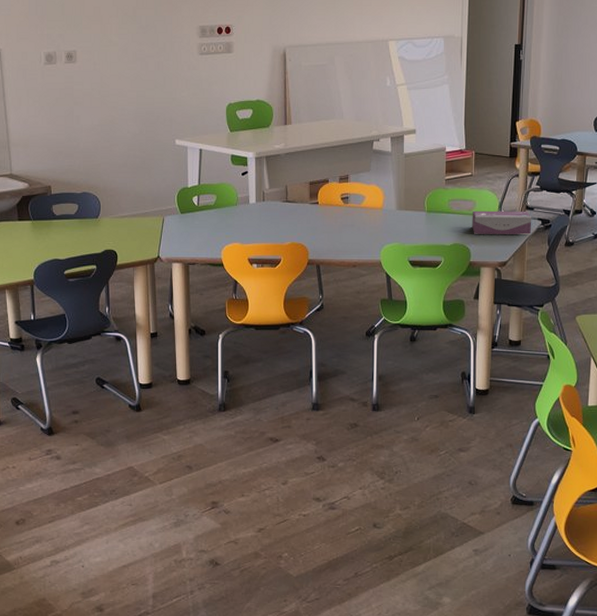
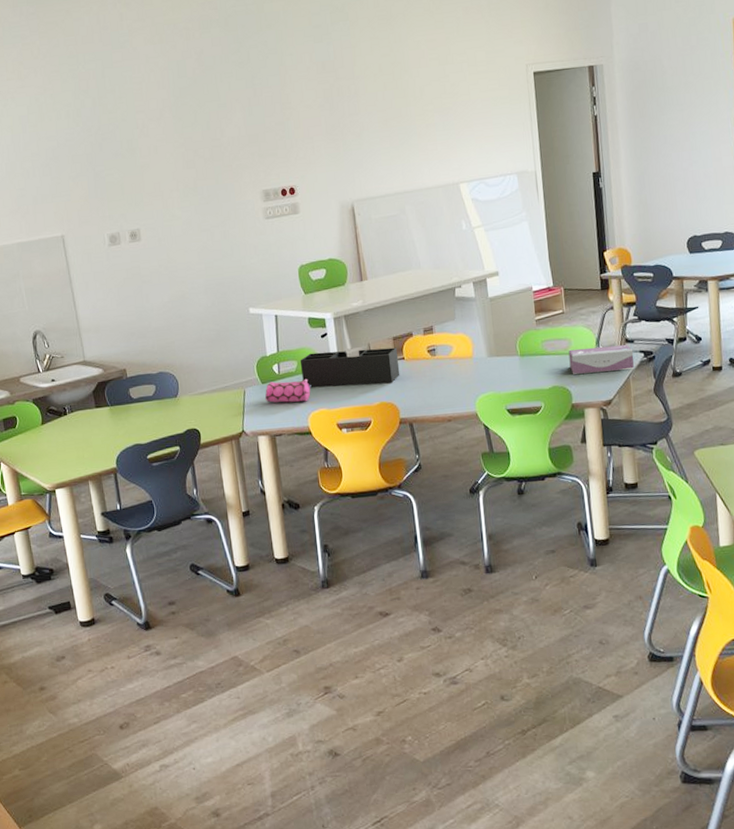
pencil case: none [182,212,228,235] -> present [264,379,312,403]
desk organizer: none [219,189,313,225] -> present [300,347,400,387]

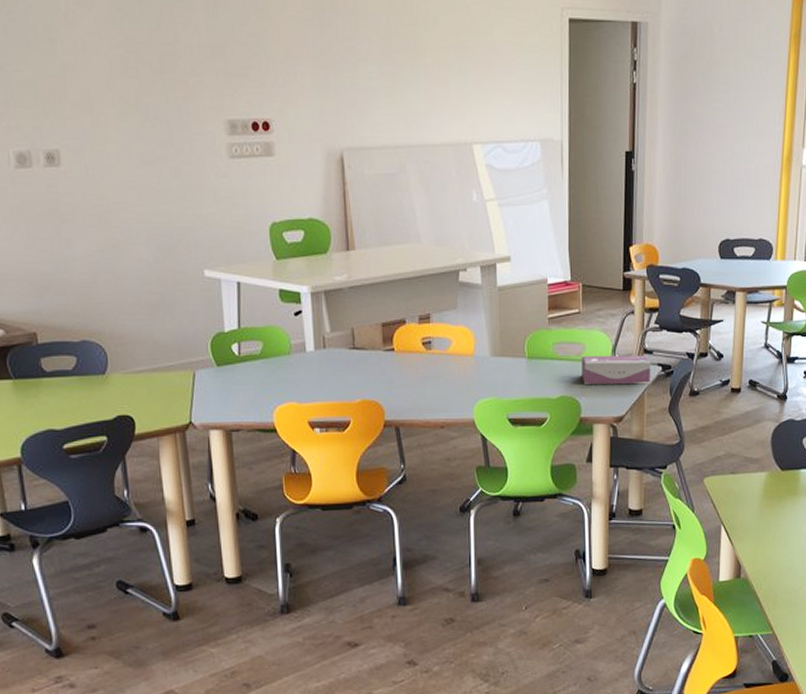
pencil case: present [264,379,312,403] -> none [219,364,279,393]
desk organizer: present [300,347,400,387] -> none [266,333,388,378]

